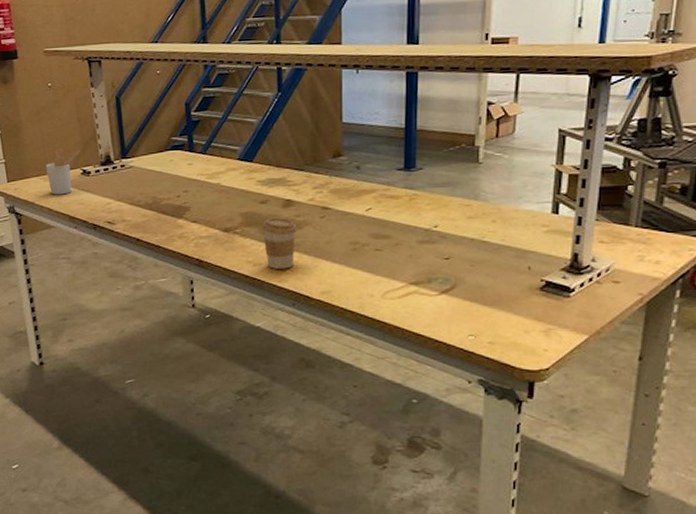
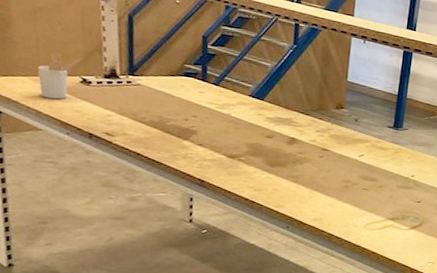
coffee cup: present [262,217,297,269] -> none [266,151,298,197]

